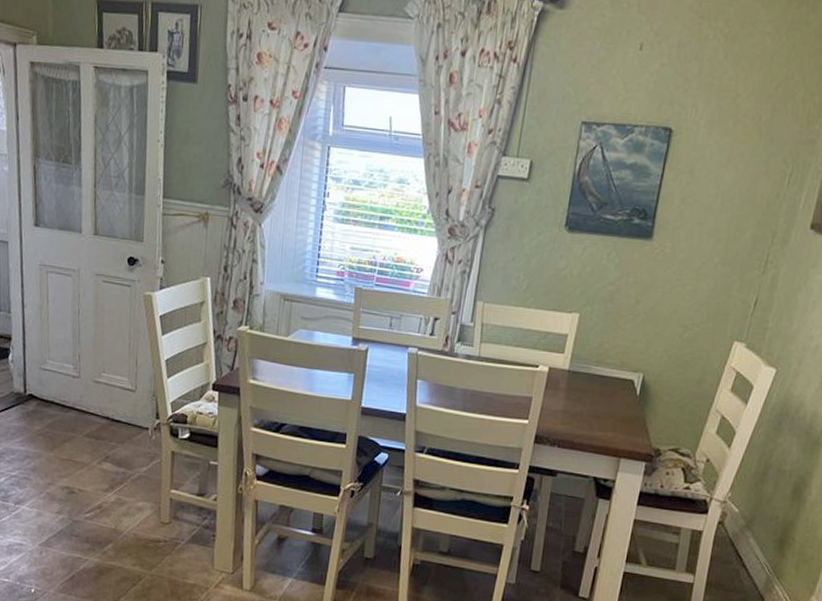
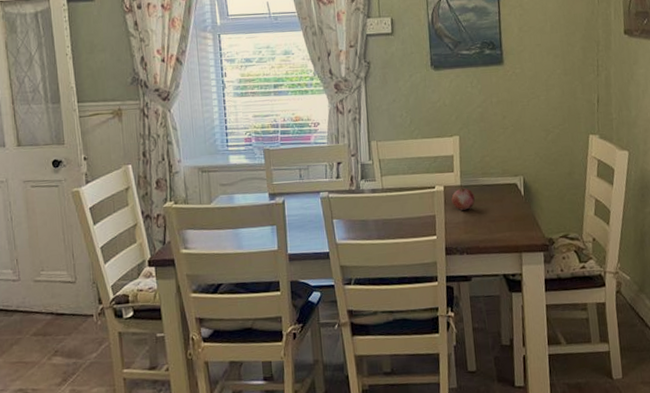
fruit: none [554,370,582,399] -> present [451,185,475,211]

